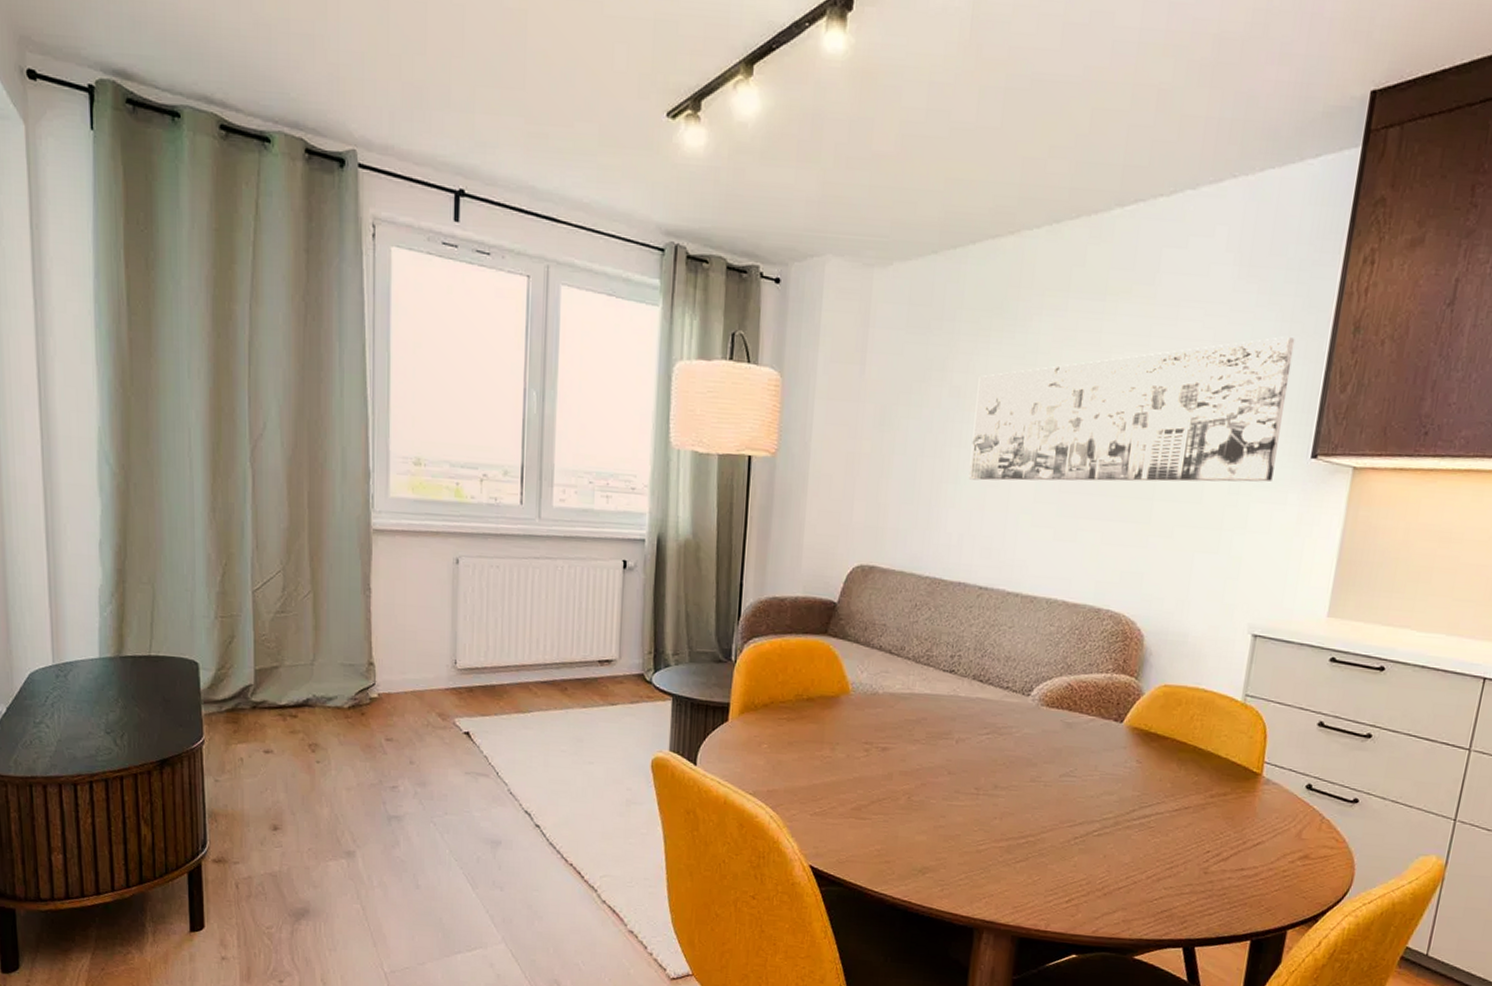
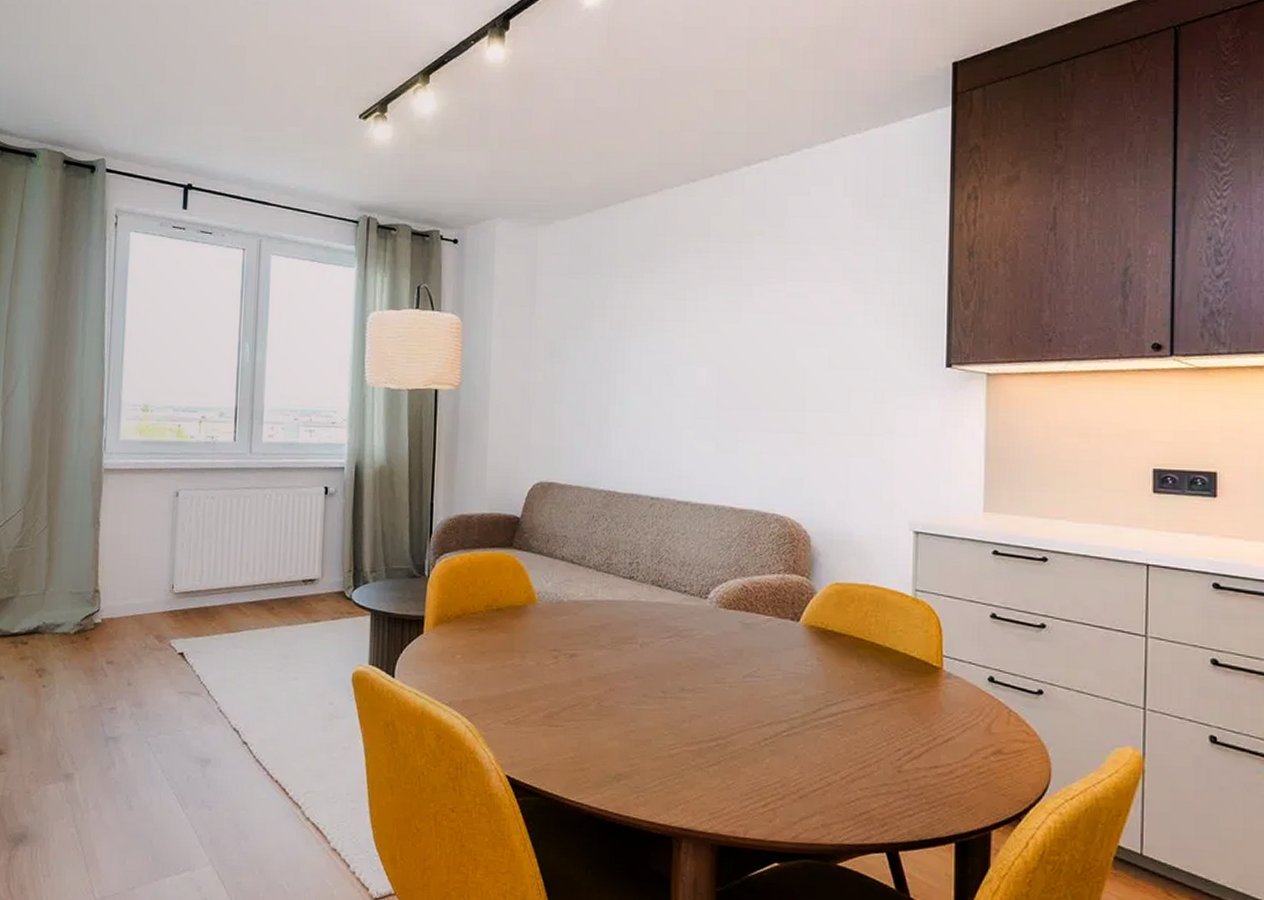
wall art: present [968,336,1295,482] -> none [633,263,916,401]

